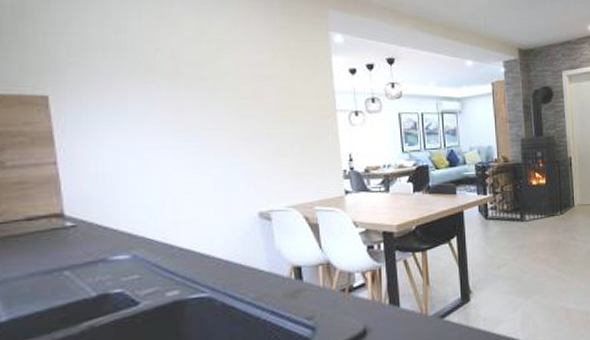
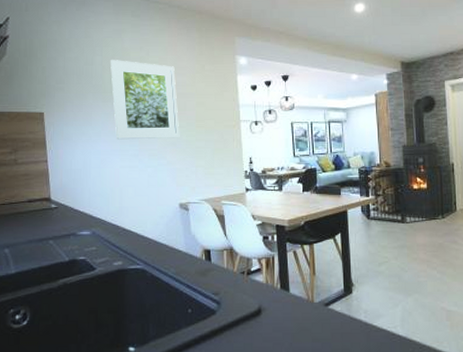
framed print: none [154,28,258,134] -> present [110,60,180,140]

